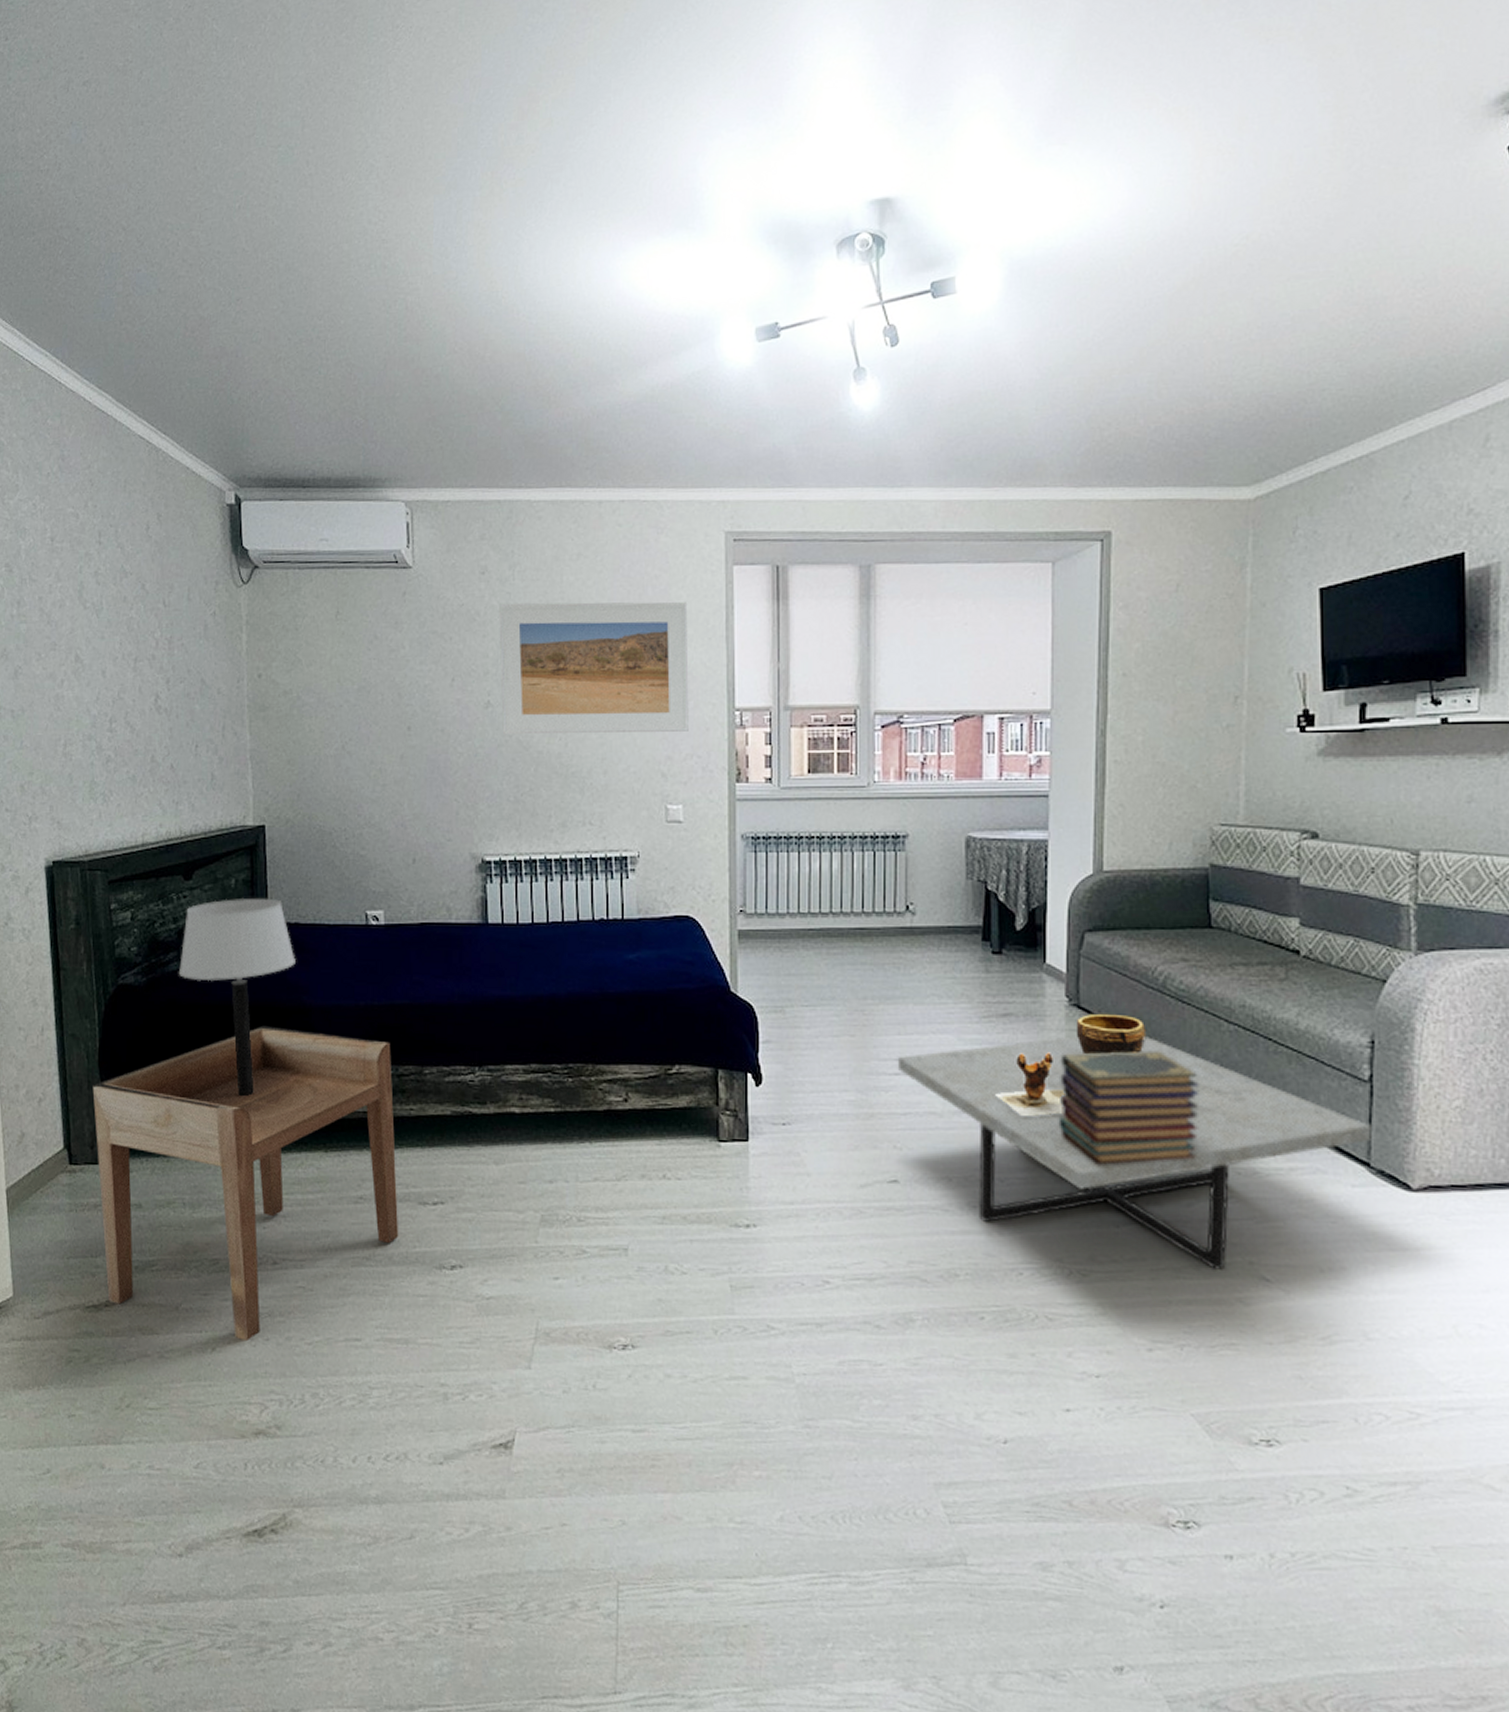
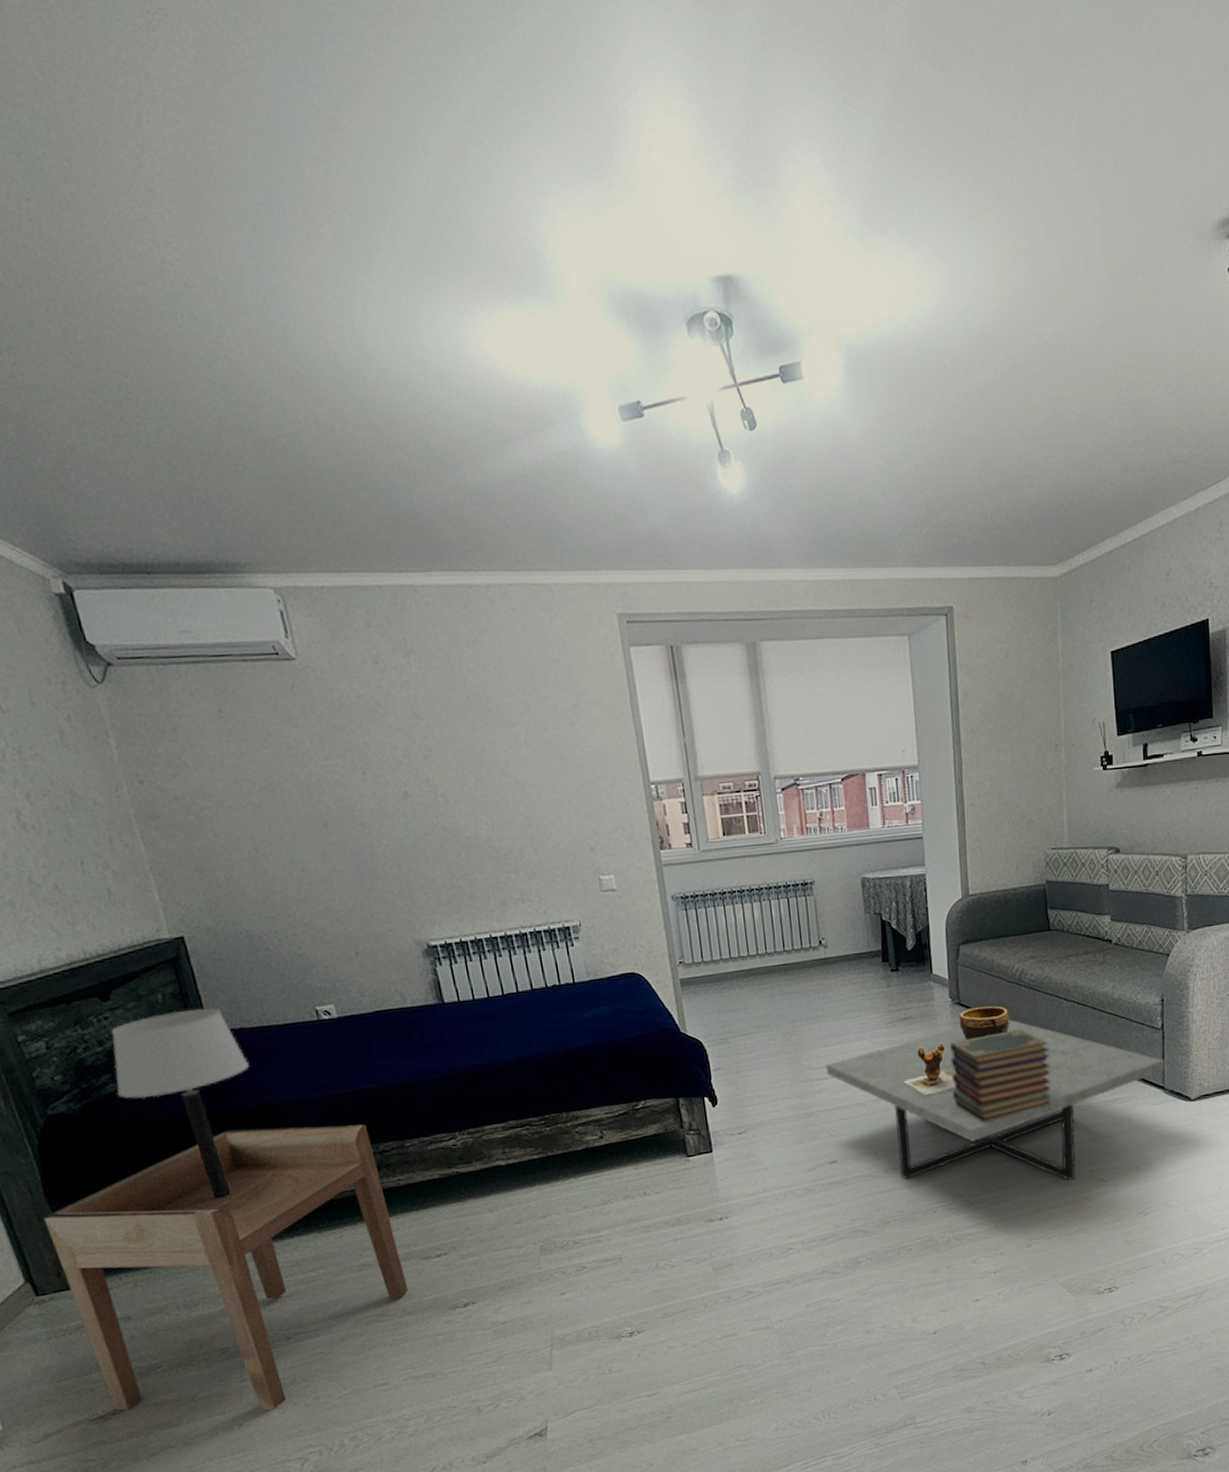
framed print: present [499,602,689,735] -> none [399,684,610,824]

